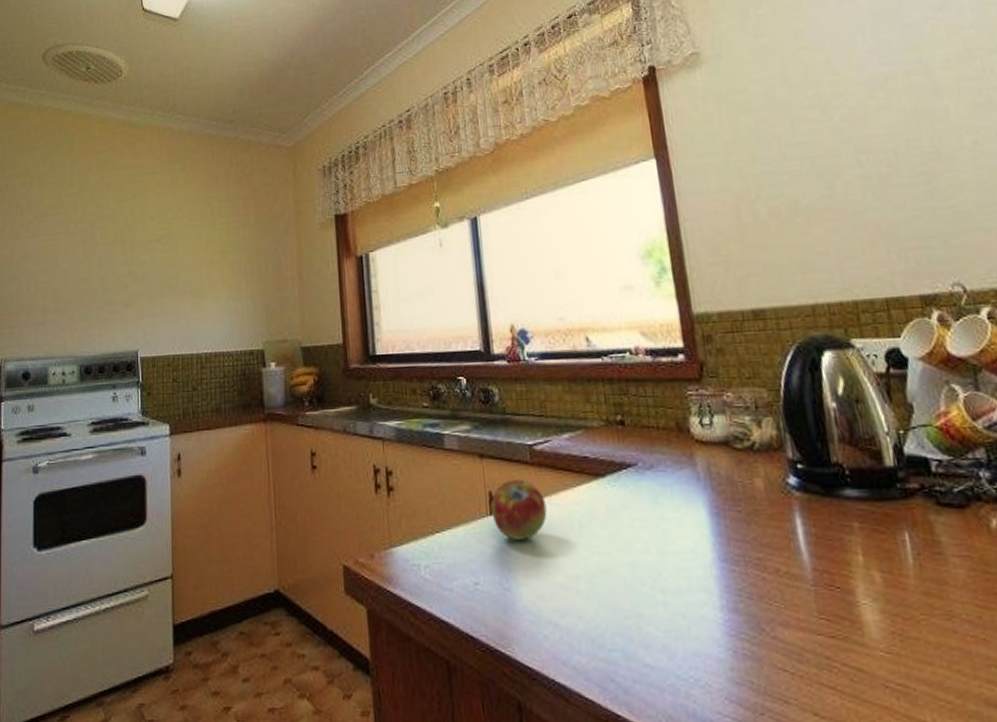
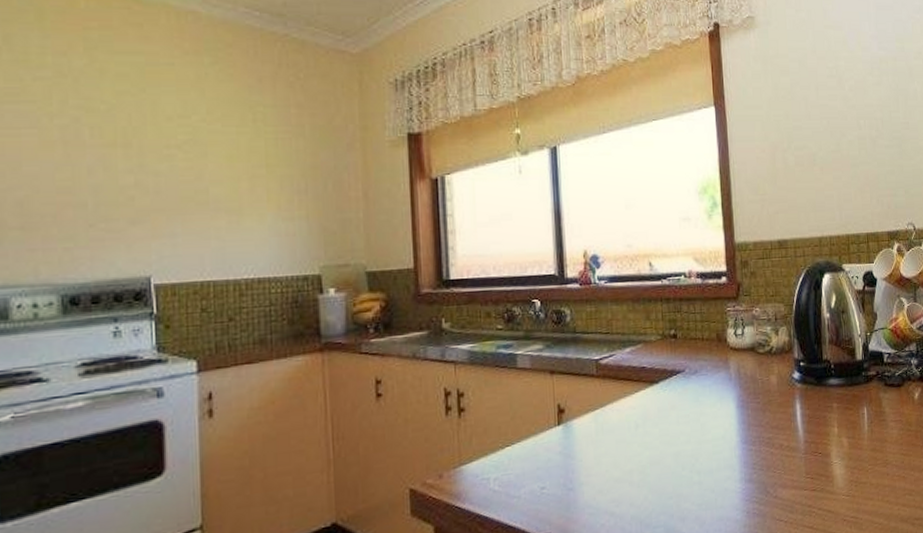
fruit: present [491,479,547,540] -> none [559,391,609,445]

